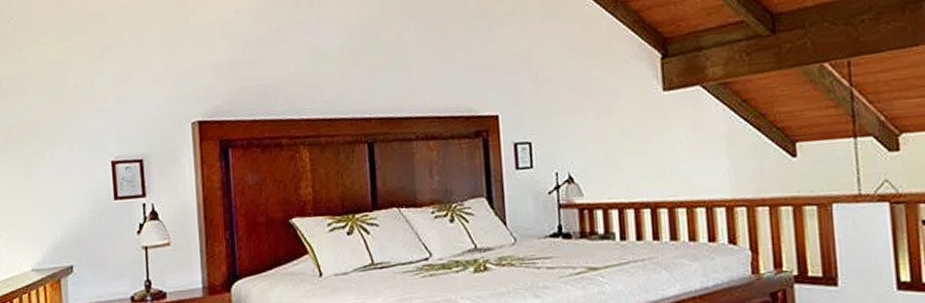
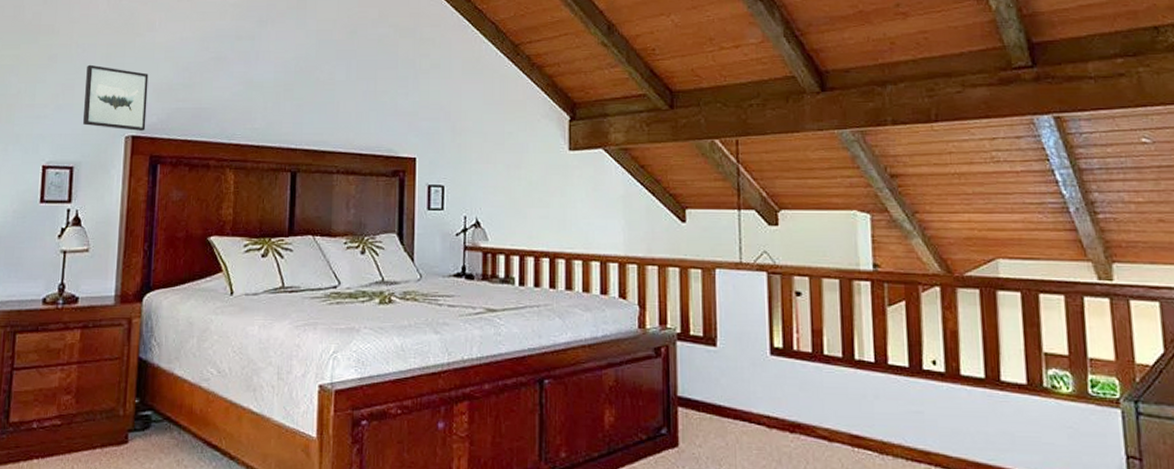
wall art: none [142,49,212,116] -> present [83,64,149,131]

